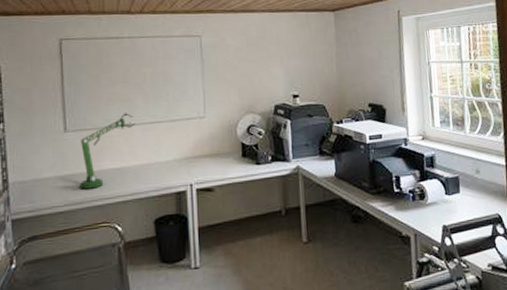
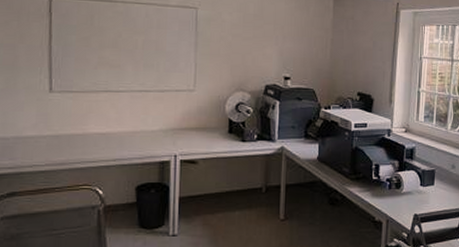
desk lamp: present [79,113,135,189] -> none [62,79,123,151]

